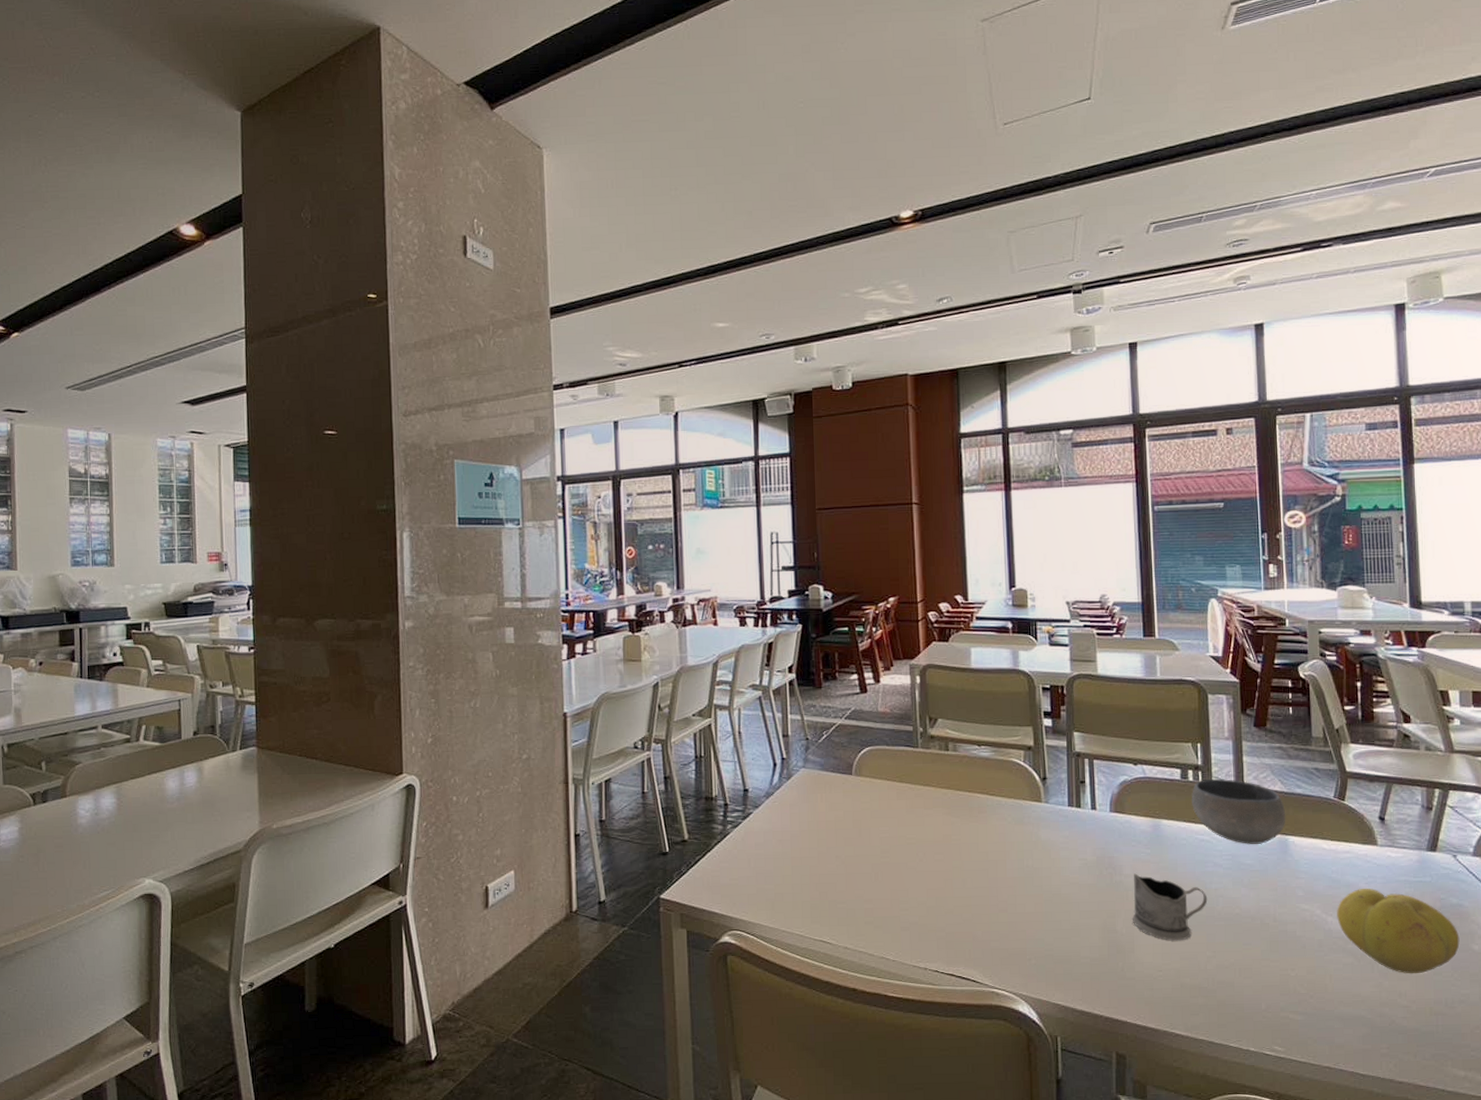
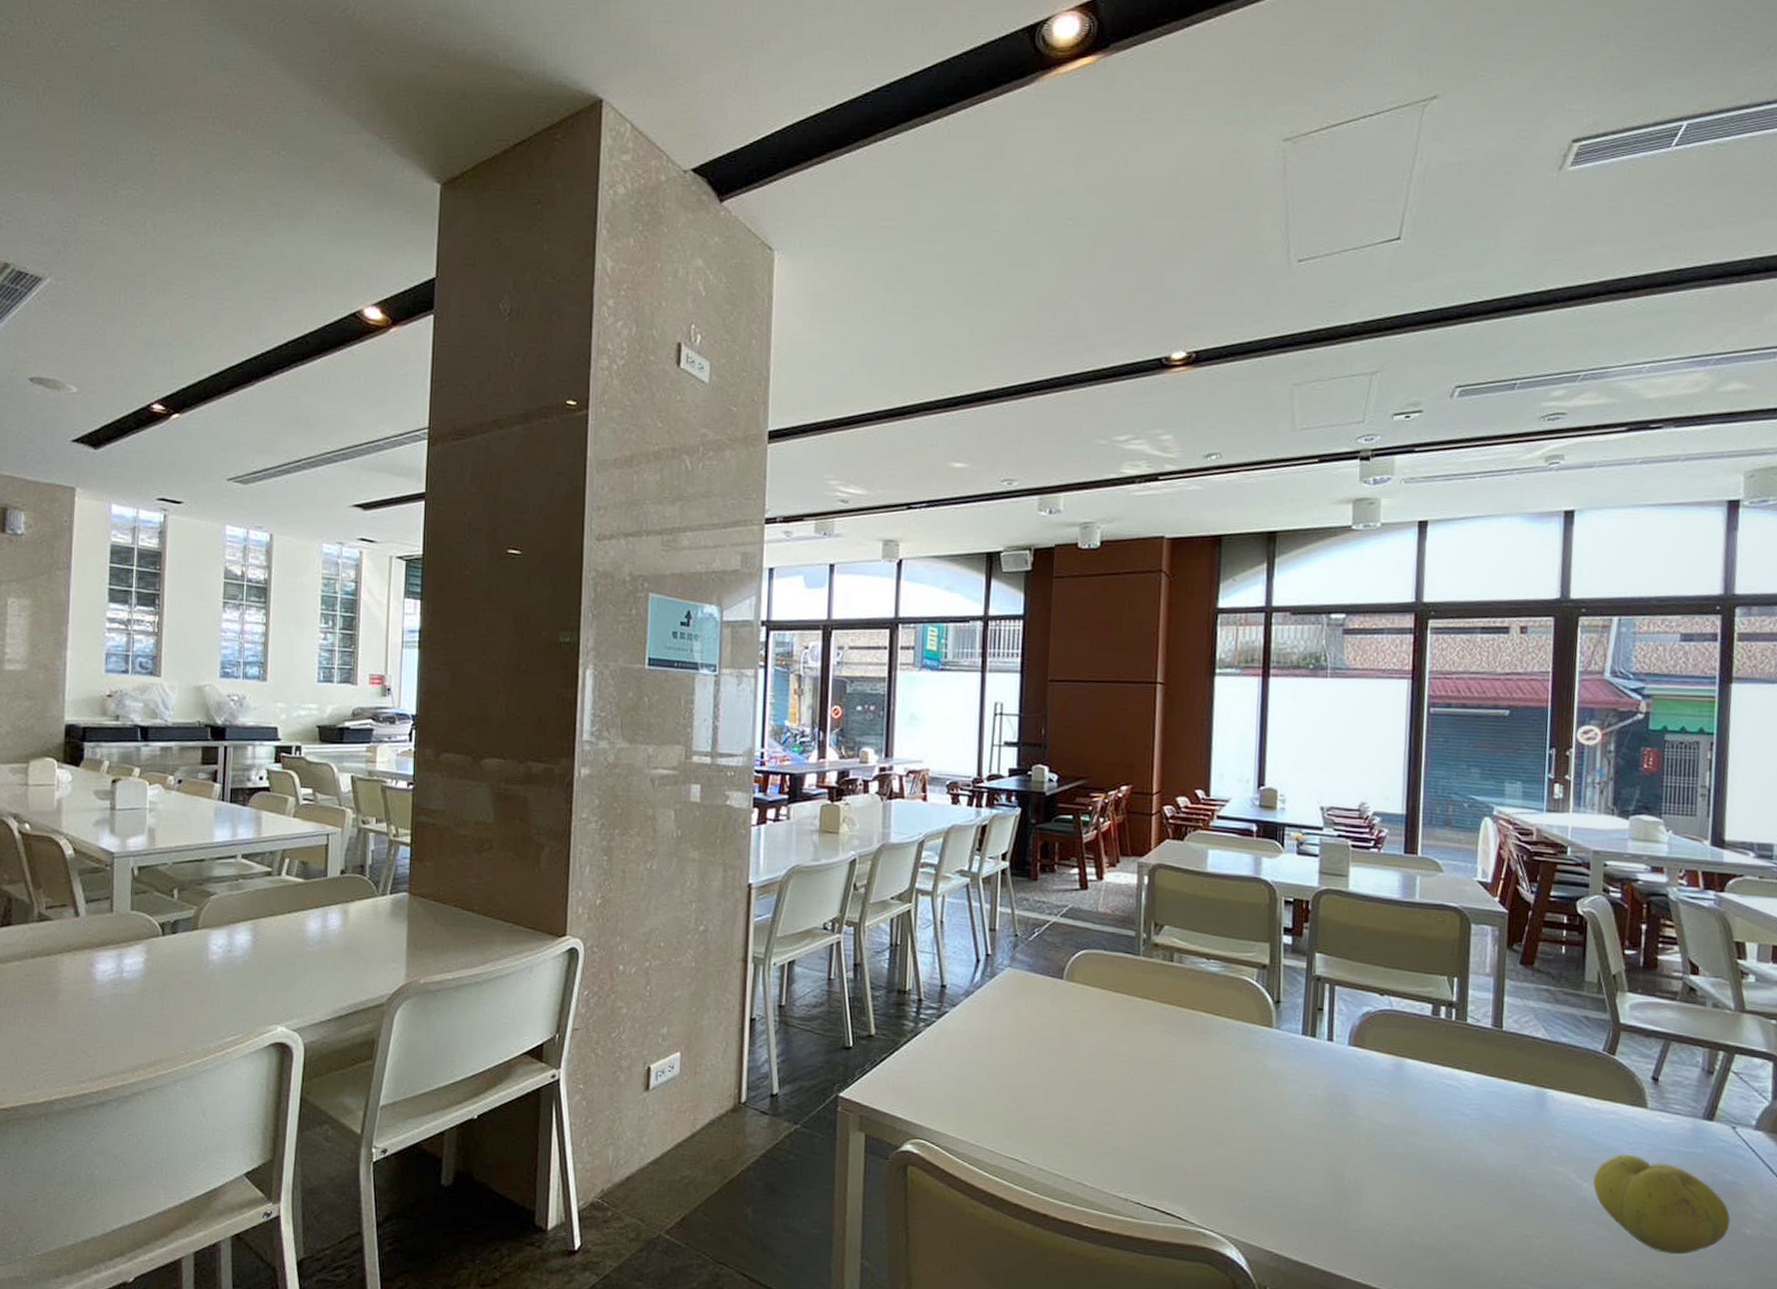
tea glass holder: present [1133,873,1208,941] -> none [1363,1115,1449,1194]
bowl: present [1192,778,1286,844] -> none [1441,1017,1547,1095]

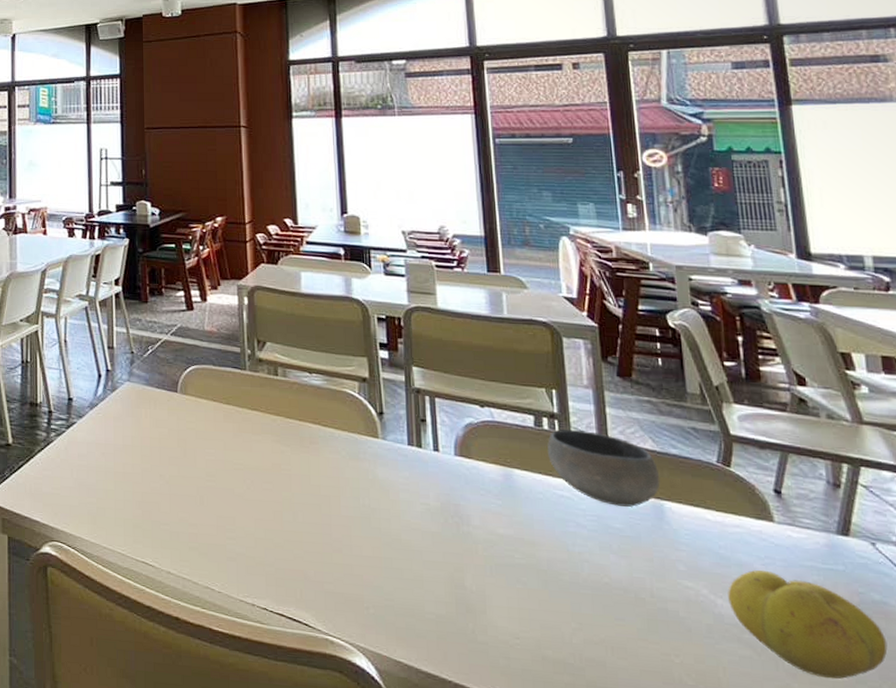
bowl: none [1441,1017,1547,1095] -> present [547,428,661,507]

